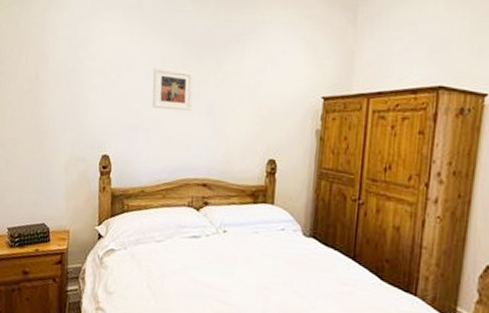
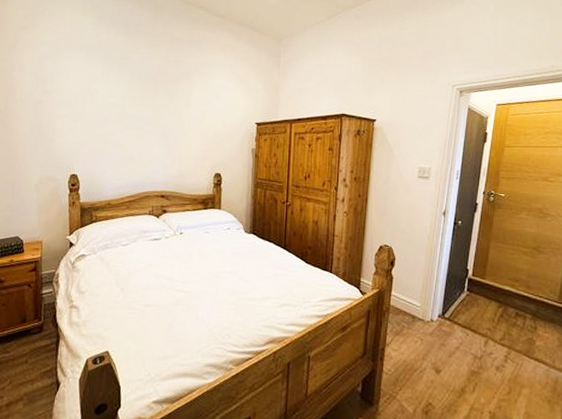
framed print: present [152,67,194,112] -> none [114,99,150,136]

